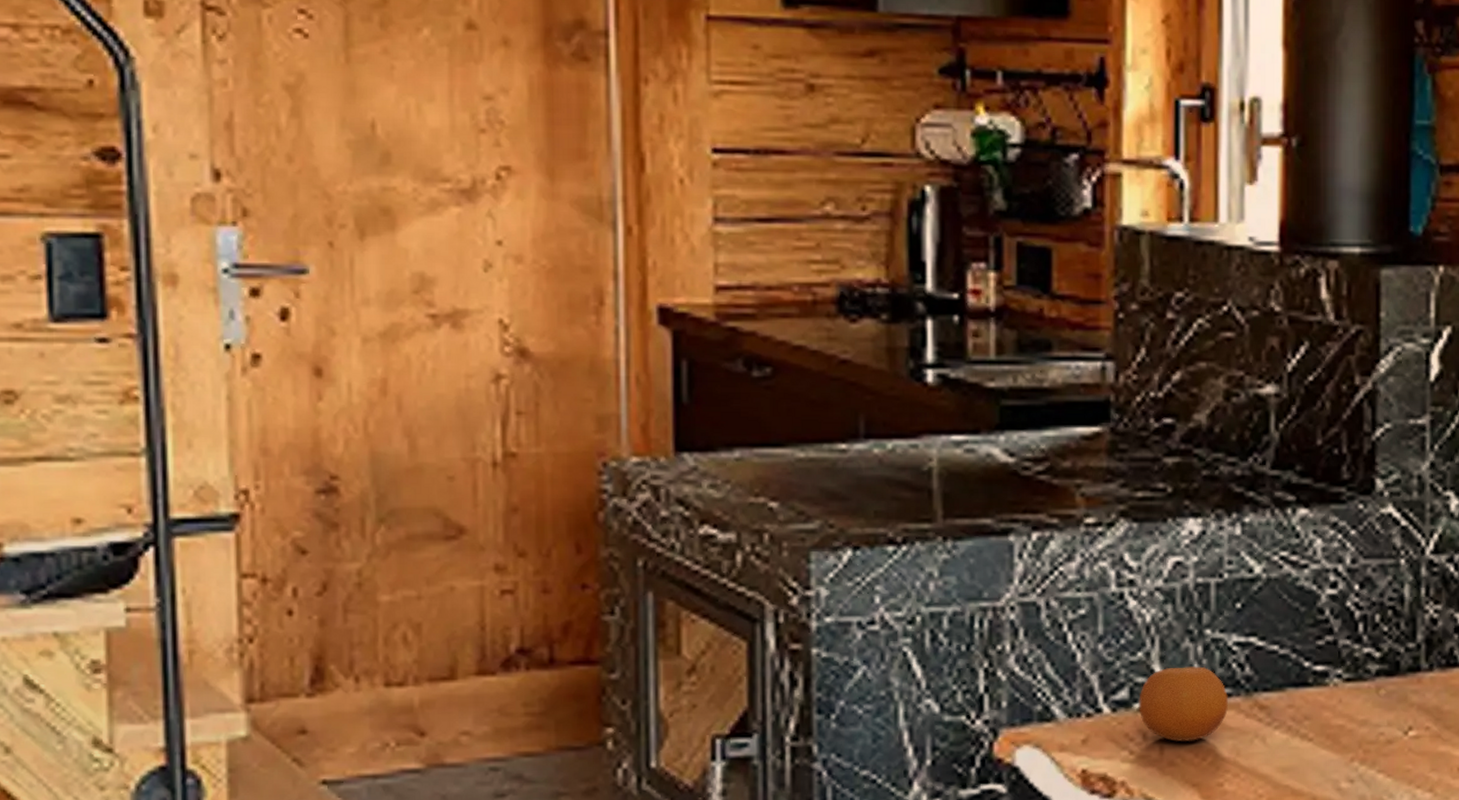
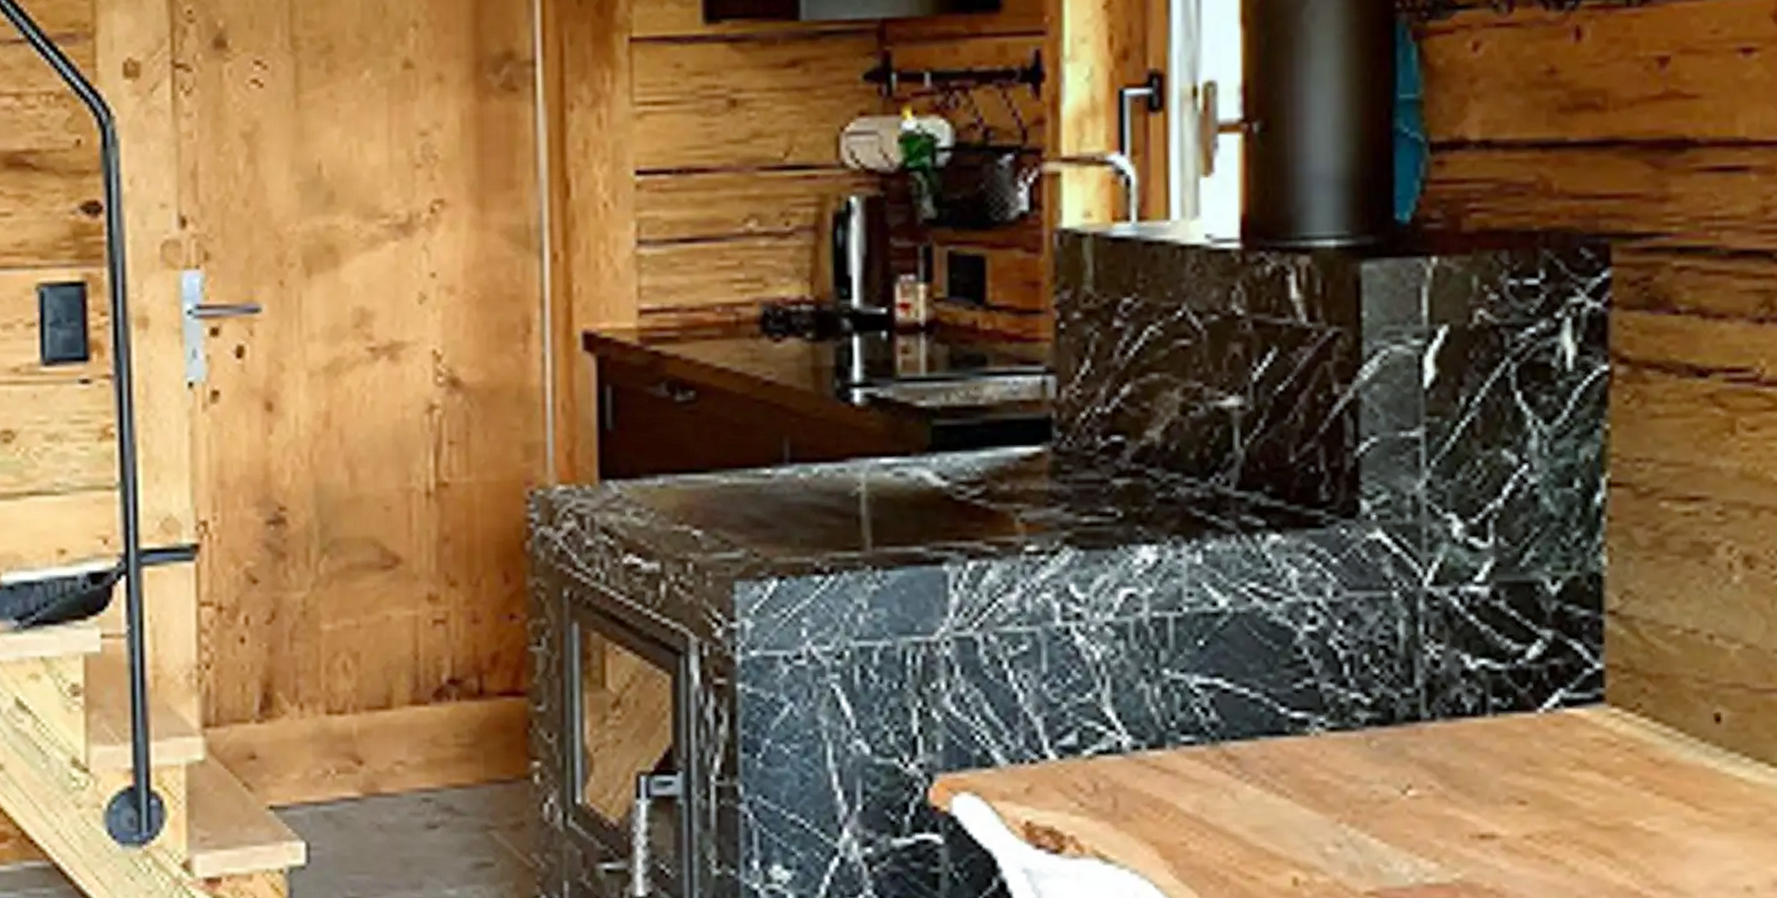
fruit: present [1137,666,1228,742] -> none [1087,710,1191,794]

